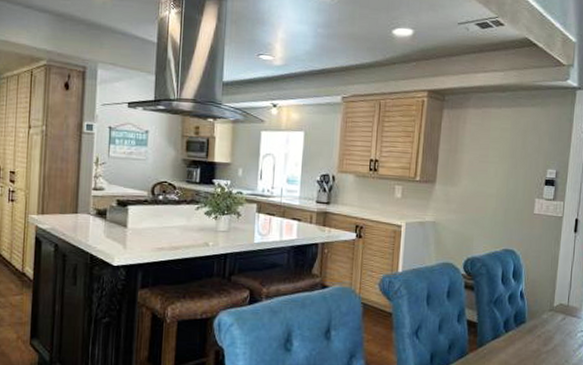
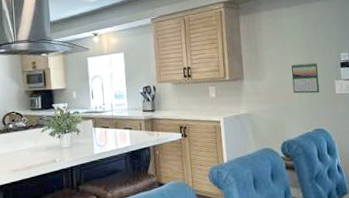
calendar: none [488,174,520,210] -> present [291,62,320,94]

